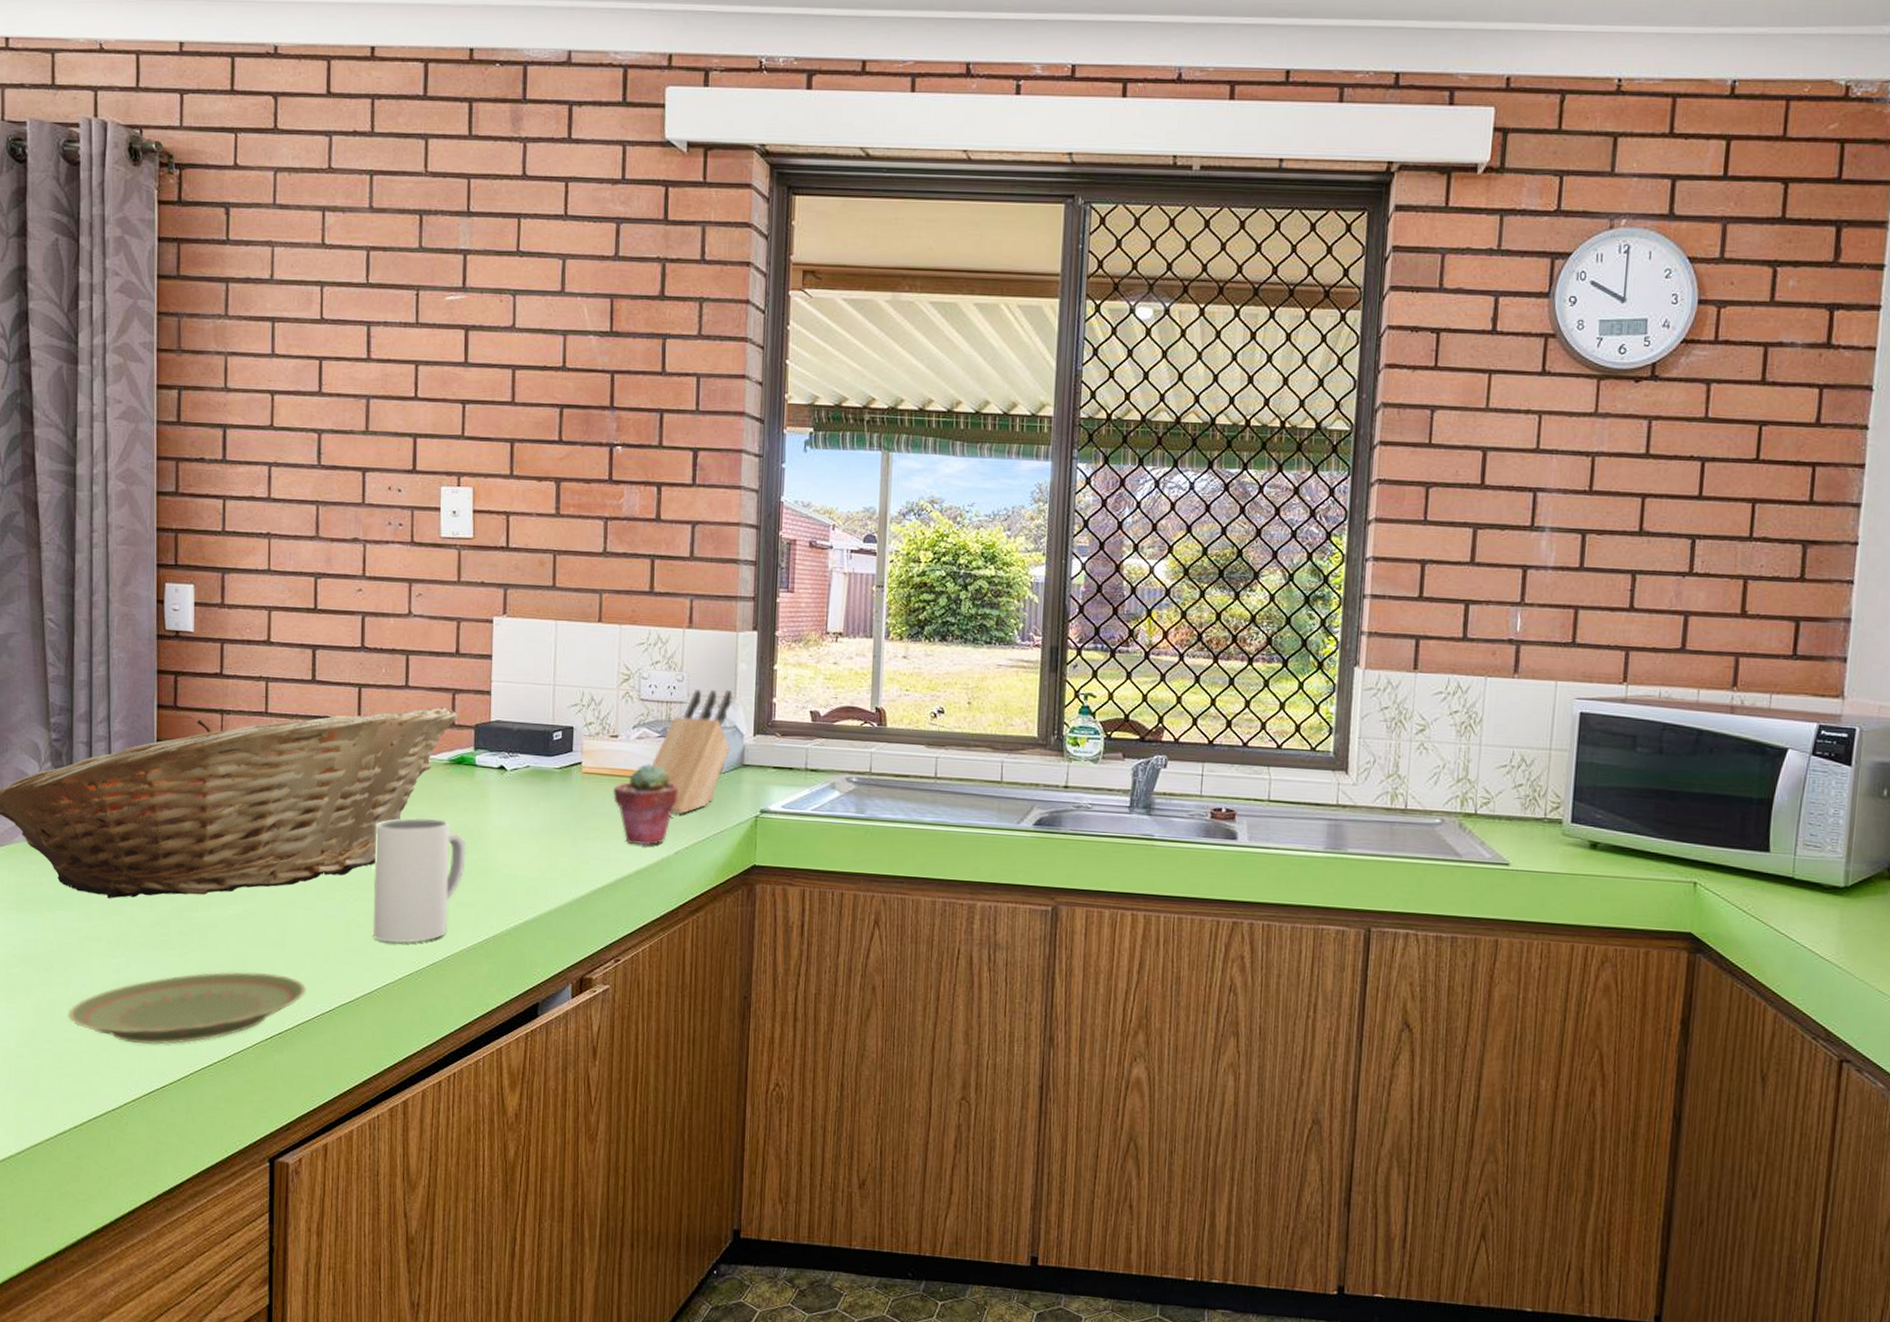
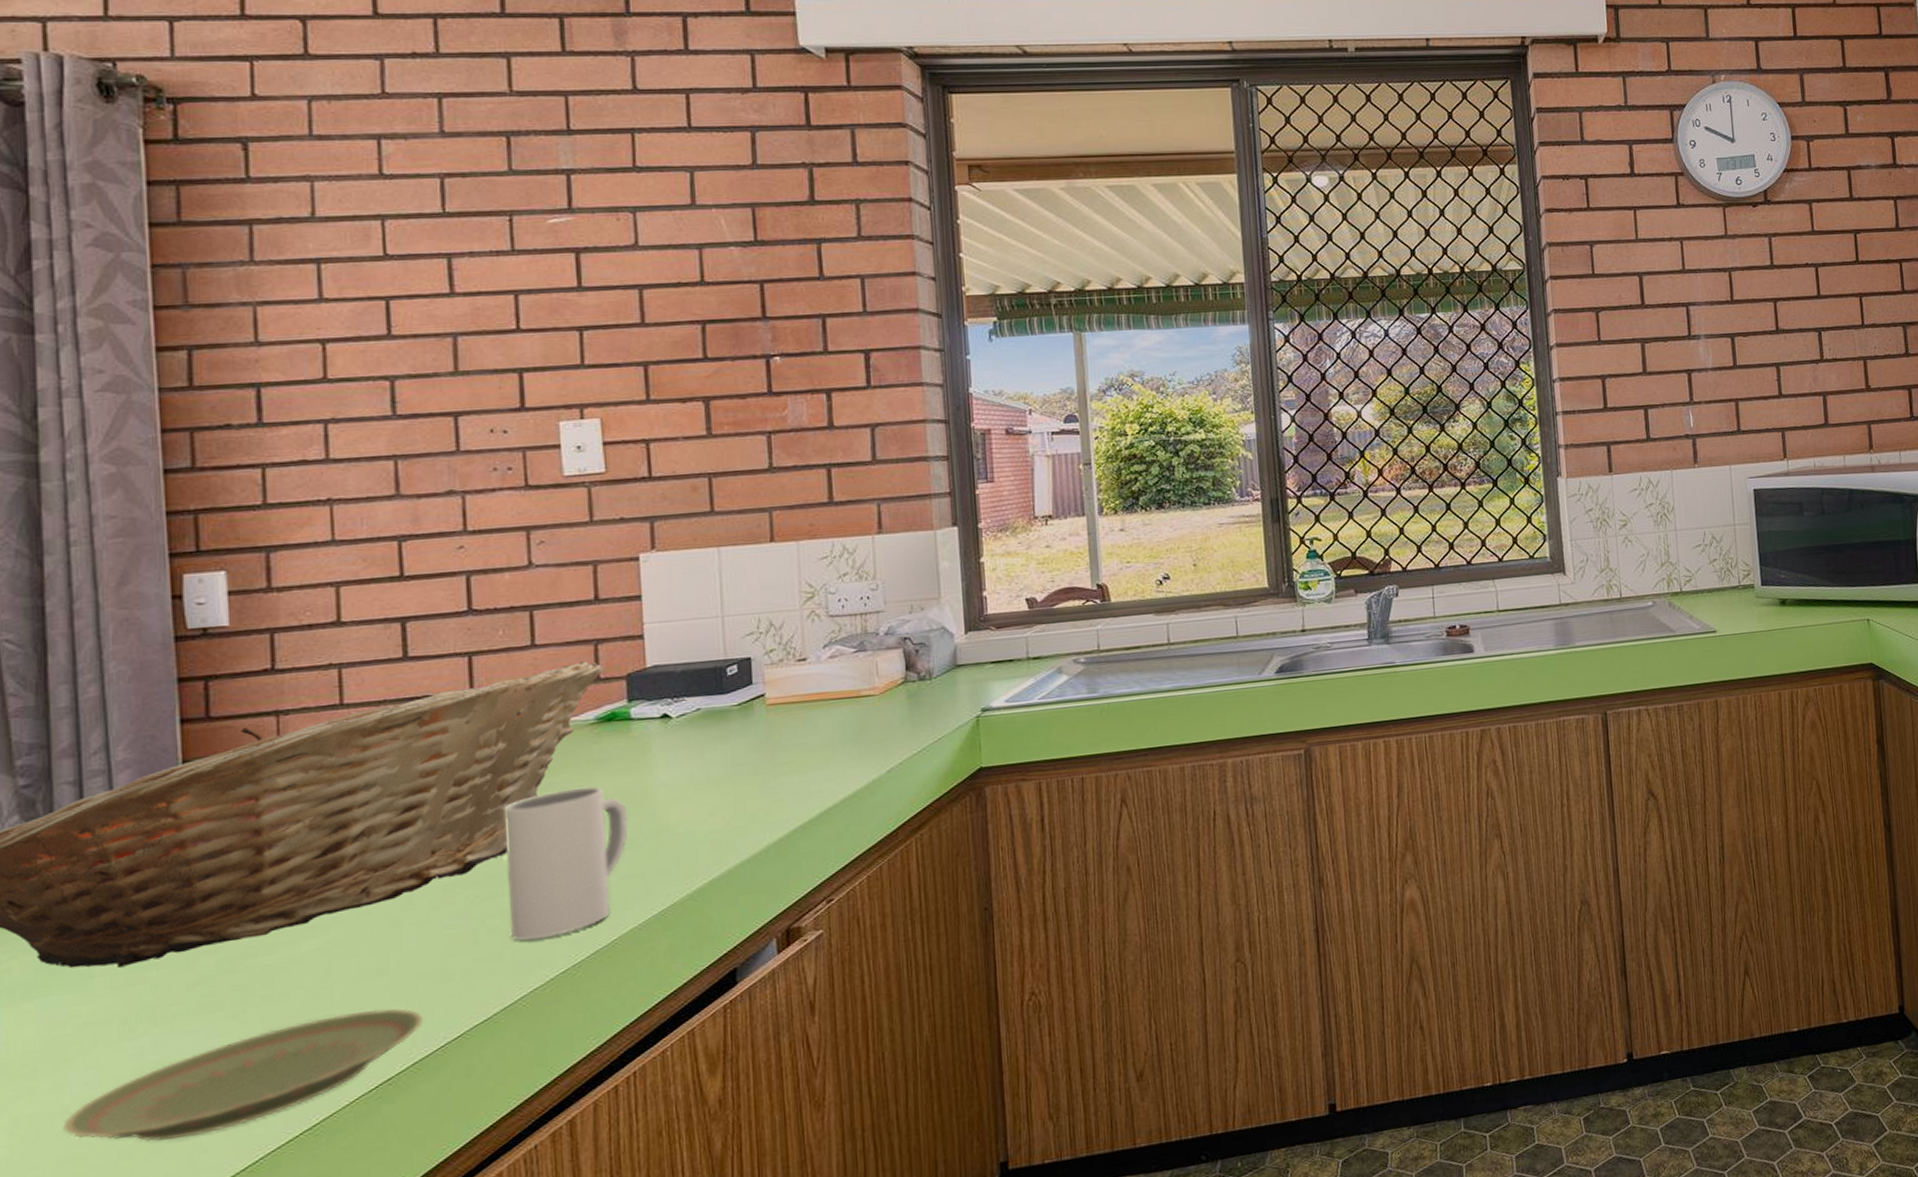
potted succulent: present [613,763,679,846] -> none [807,682,885,771]
knife block: present [651,688,733,814] -> none [849,591,940,730]

